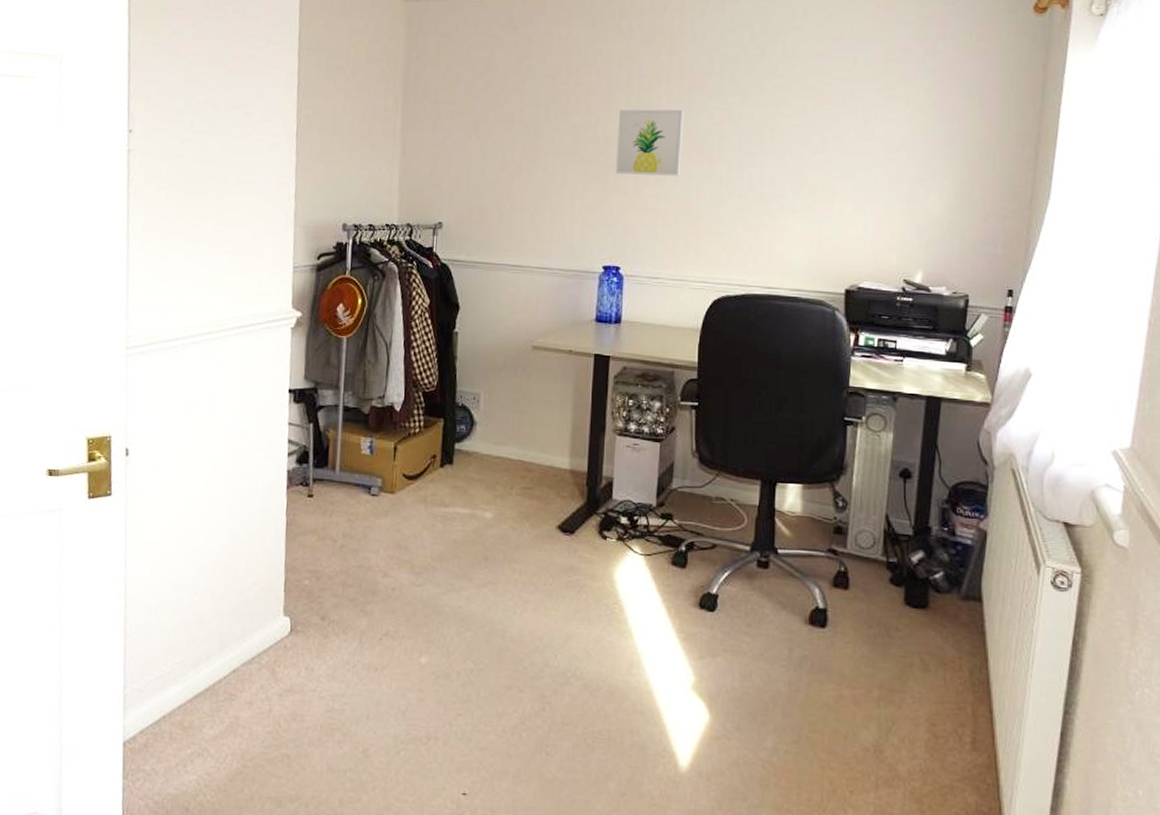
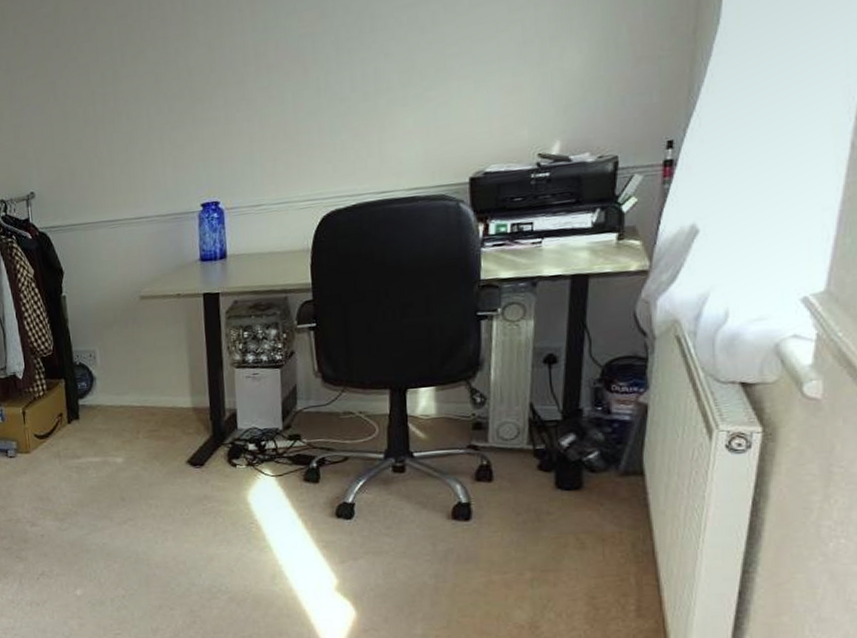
wall art: present [615,109,684,176] -> none [198,18,273,105]

